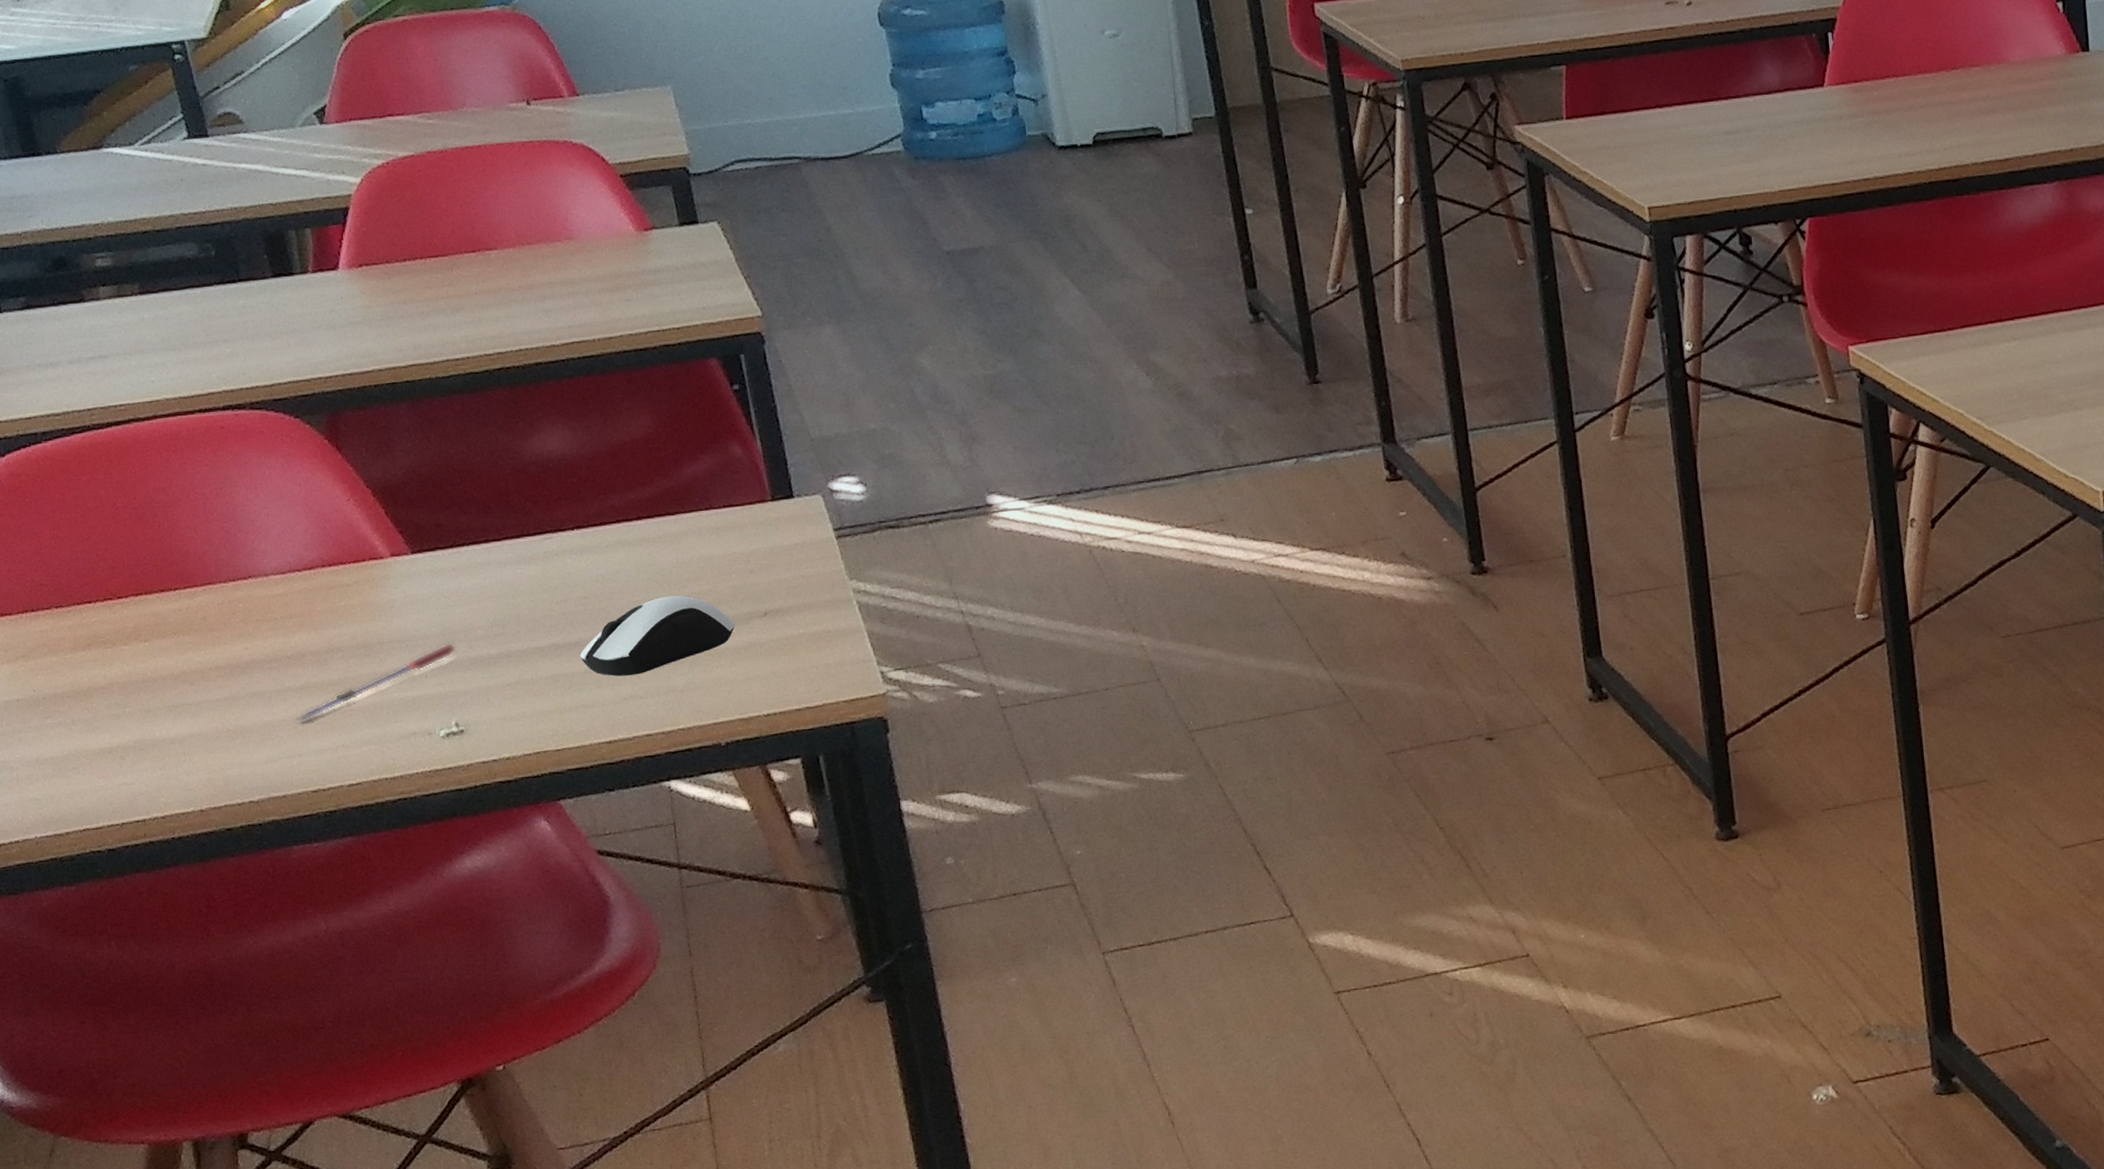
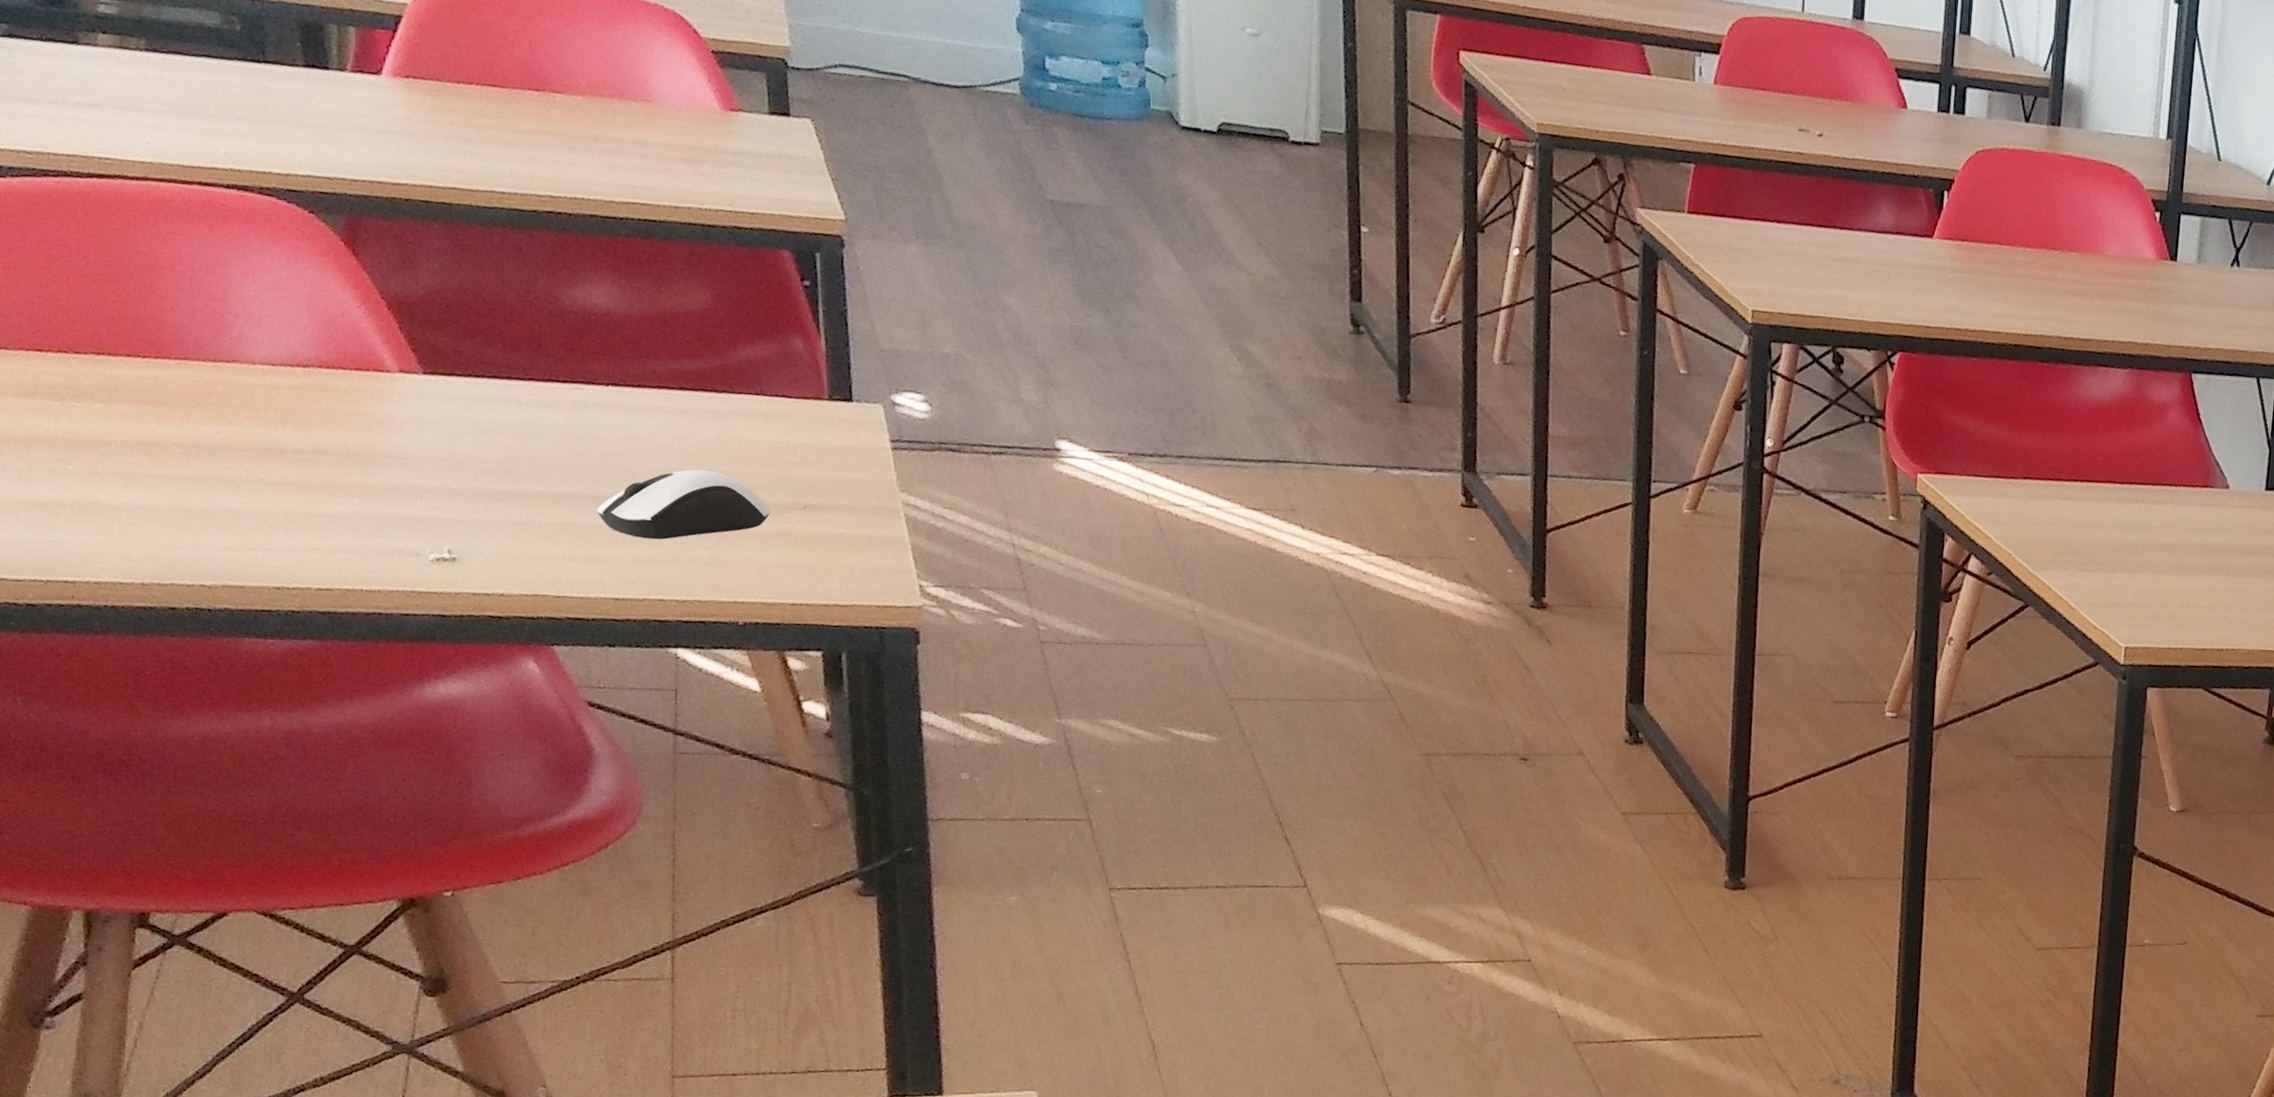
pen: present [294,642,456,723] -> none [265,469,460,518]

